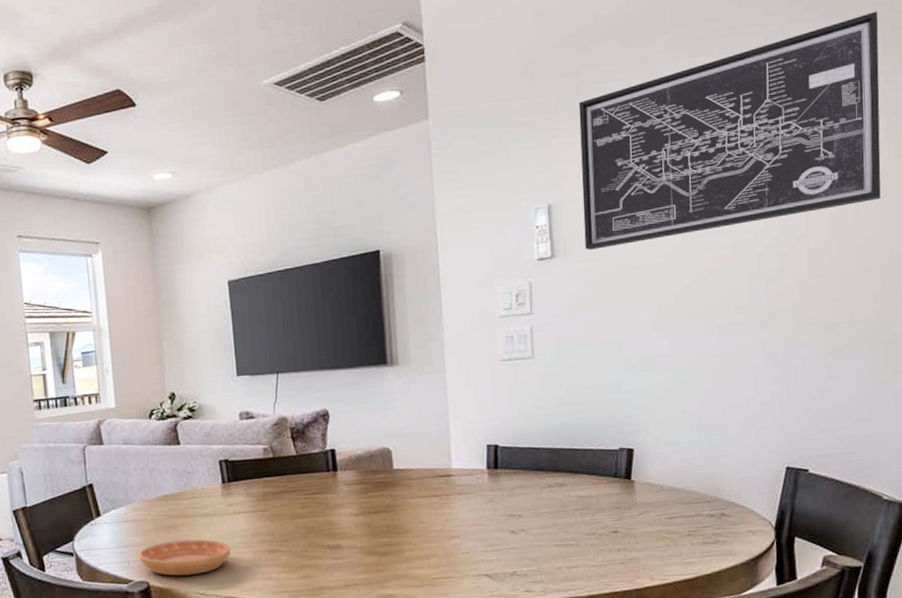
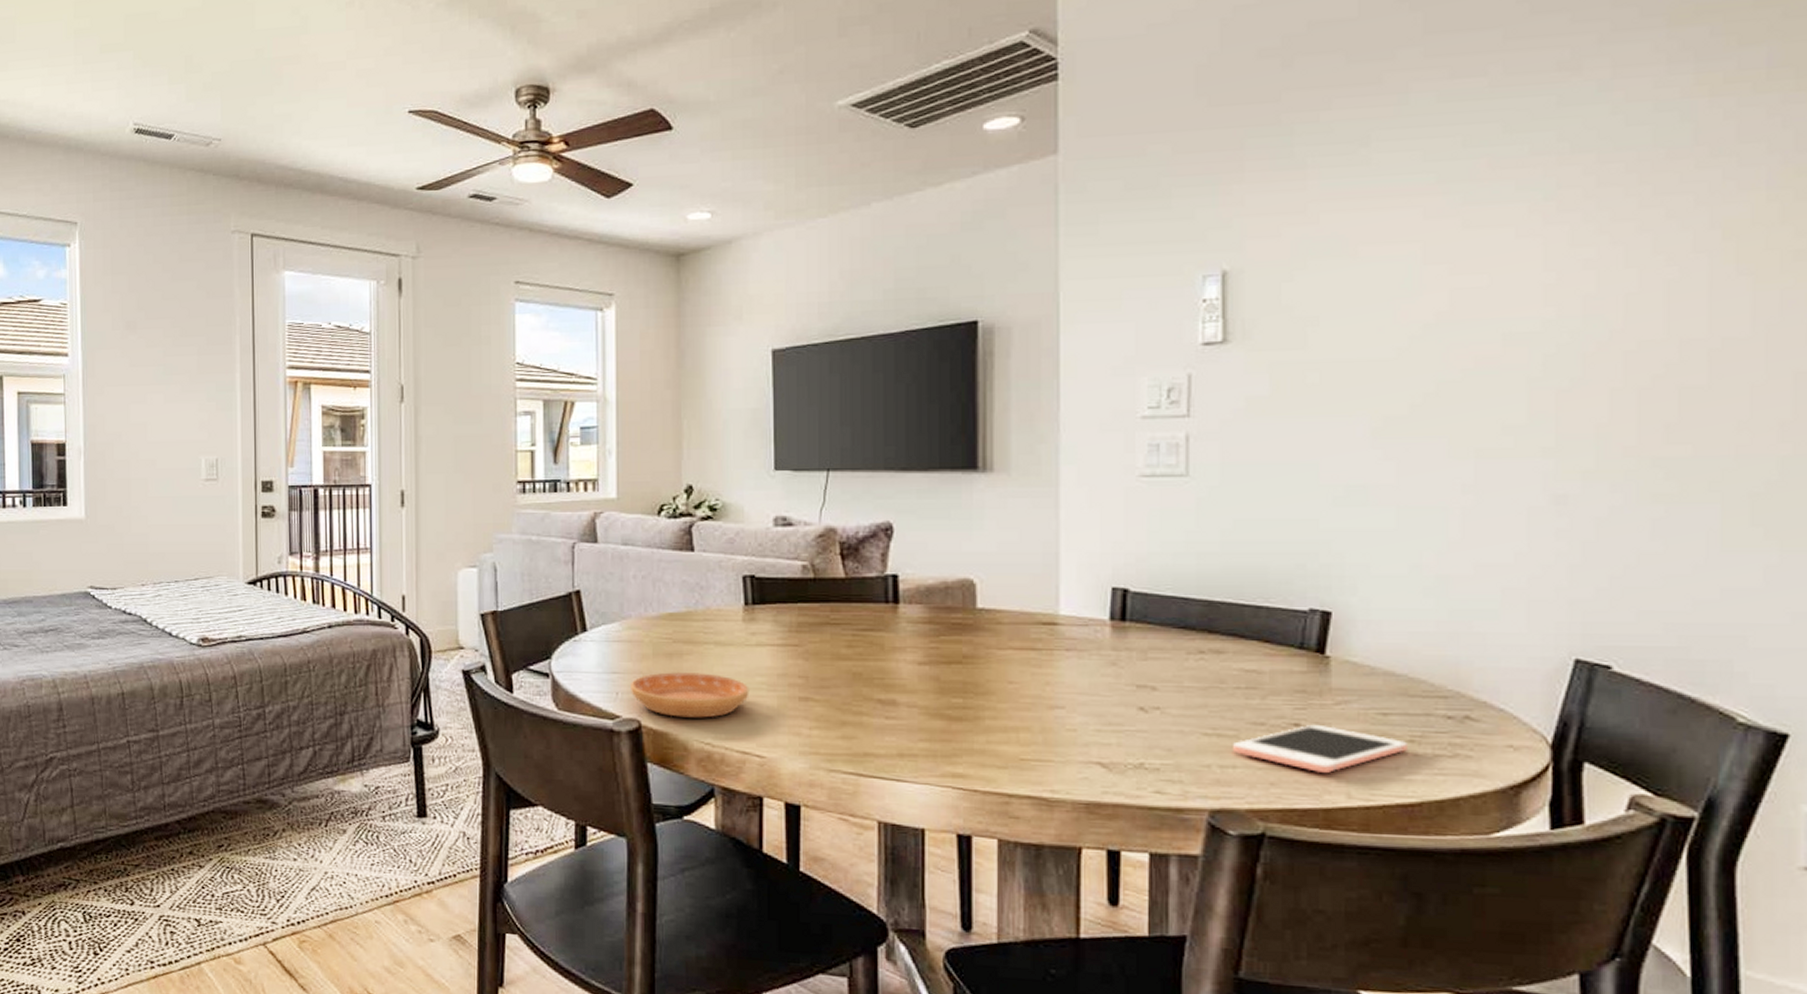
cell phone: none [575,530,687,564] -> present [1233,724,1407,773]
wall art: present [578,11,881,250] -> none [1274,15,1761,335]

